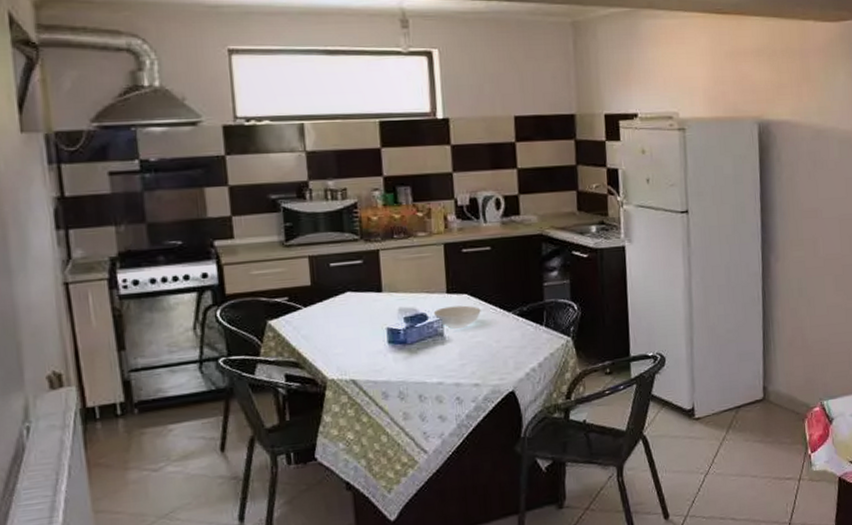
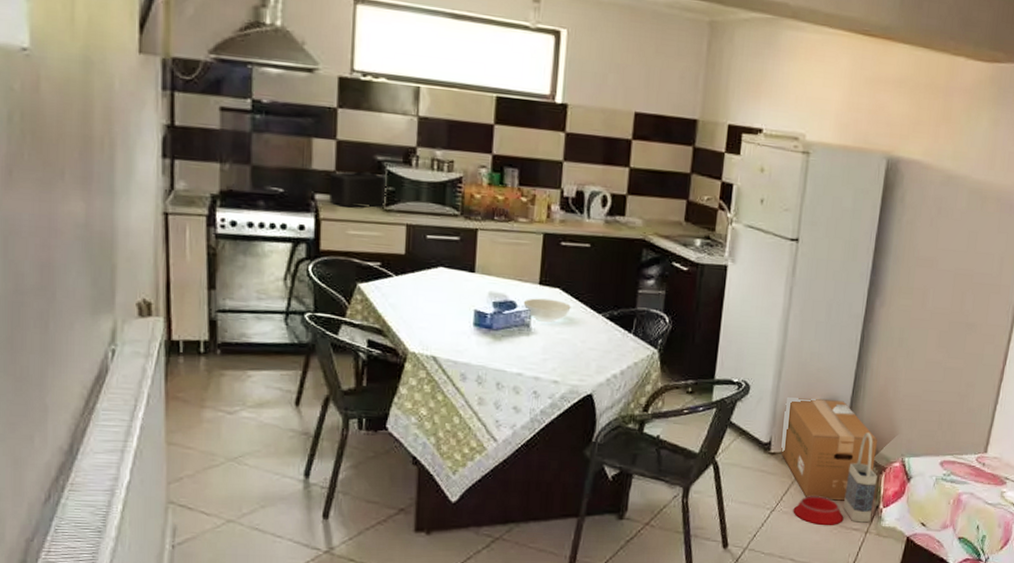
toaster: none [225,212,285,249] -> present [328,171,386,208]
box: none [705,357,796,455] -> present [781,398,877,501]
pet bowl: none [726,452,776,481] -> present [793,496,844,525]
bag: none [772,383,802,472] -> present [842,432,877,523]

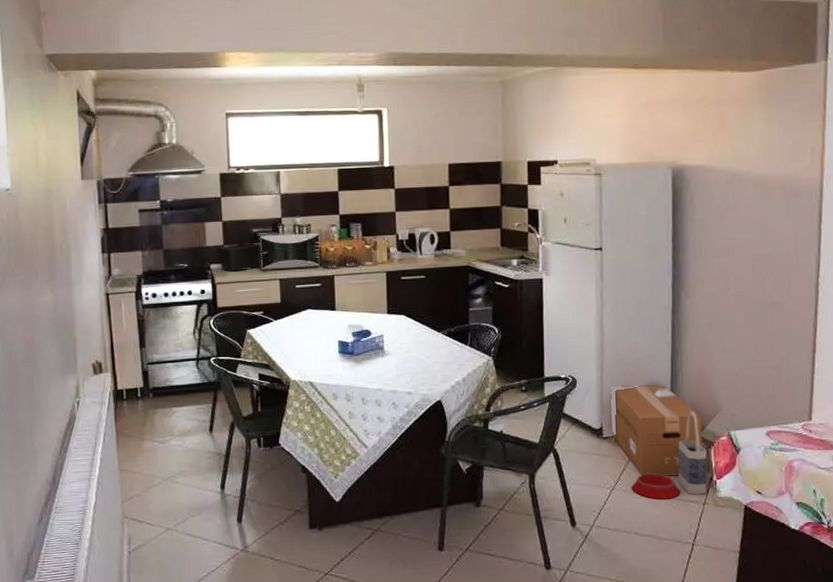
bowl: present [523,298,571,323] -> none [376,325,415,345]

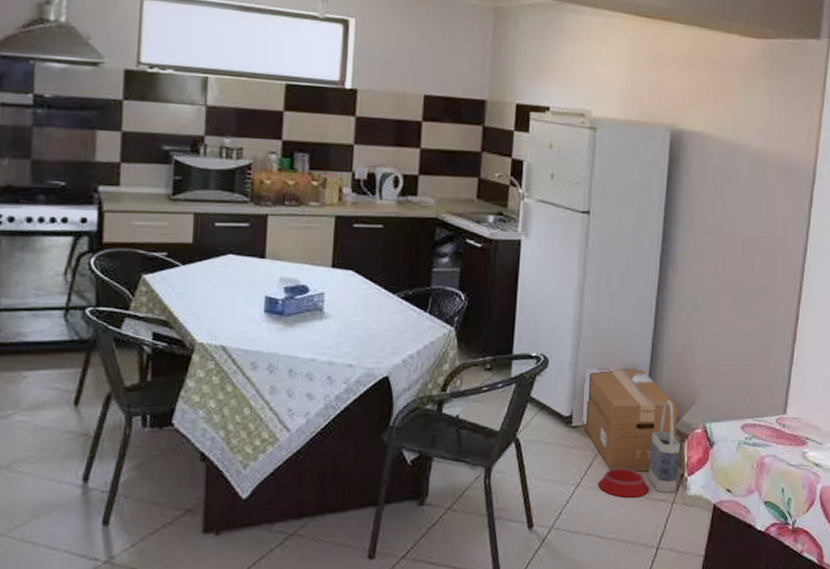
toaster: present [219,242,262,272] -> none [112,161,173,198]

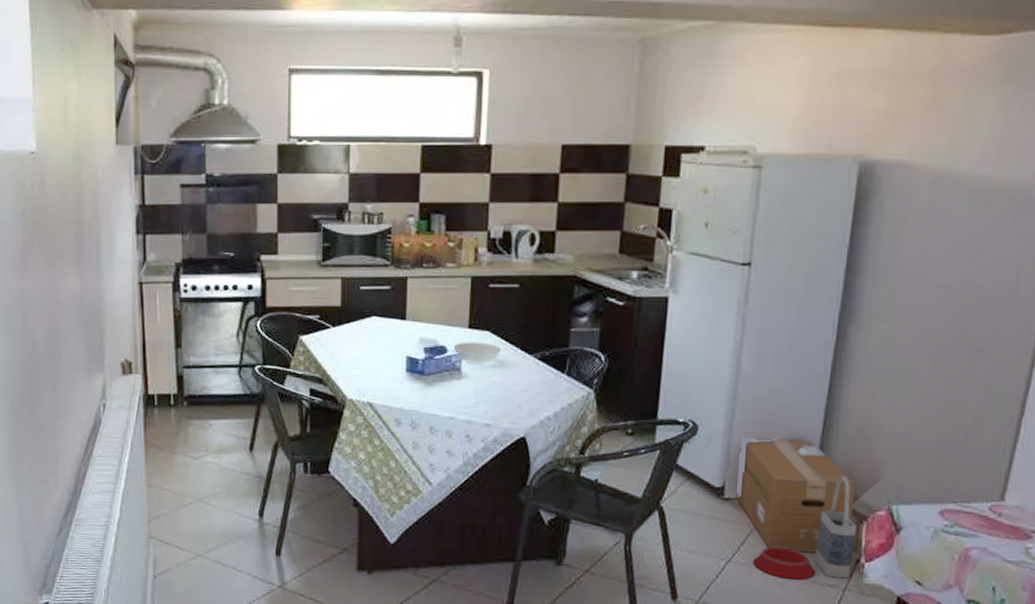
bowl: none [315,281,365,306] -> present [453,342,501,367]

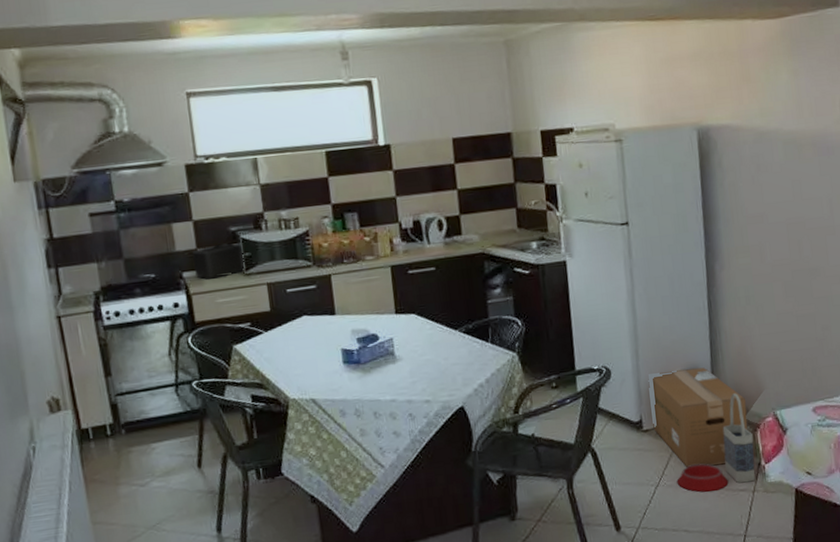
toaster: none [272,231,322,265] -> present [192,243,245,279]
bowl: present [453,342,501,367] -> none [384,325,429,349]

